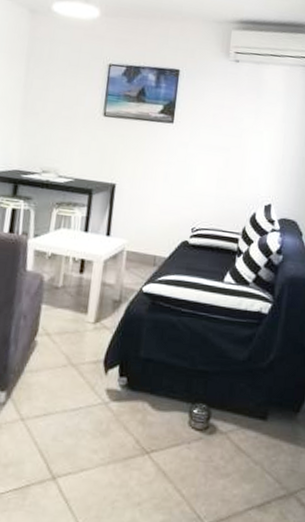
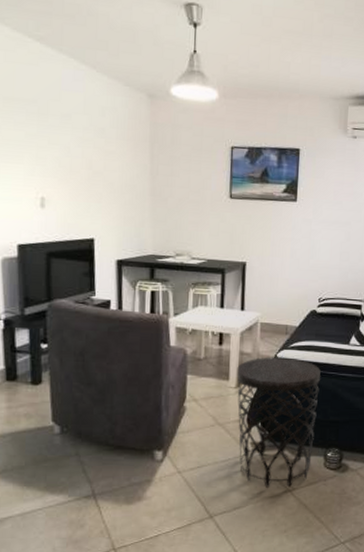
side table: none [92,290,190,449] -> present [237,357,321,489]

